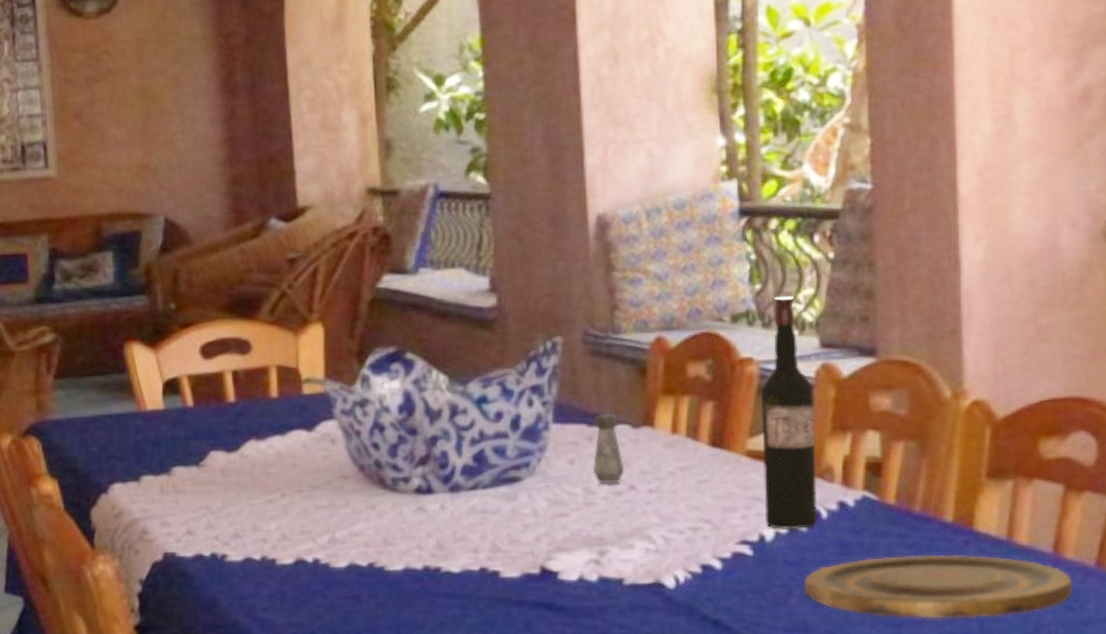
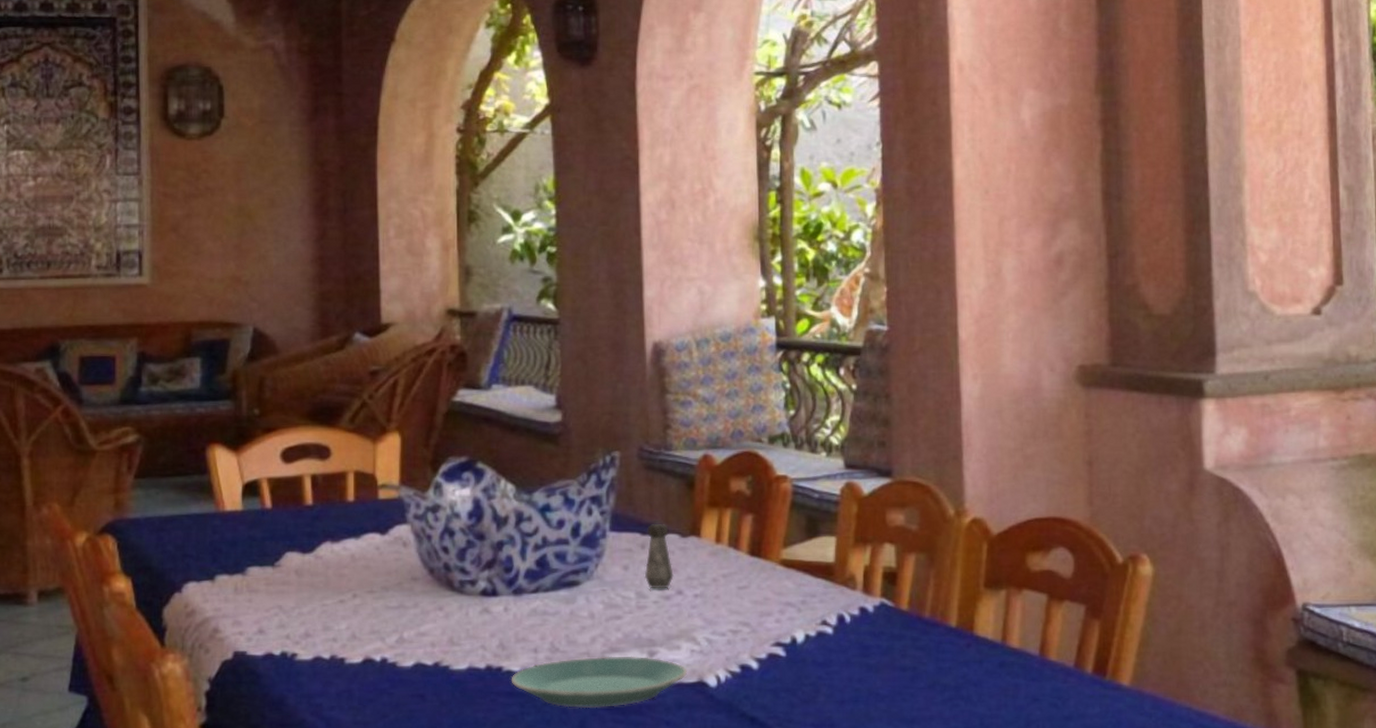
plate: none [450,555,641,610] -> present [511,656,687,708]
wine bottle: present [760,295,818,530] -> none [793,421,843,633]
plate: present [803,554,1074,619] -> none [830,656,1057,716]

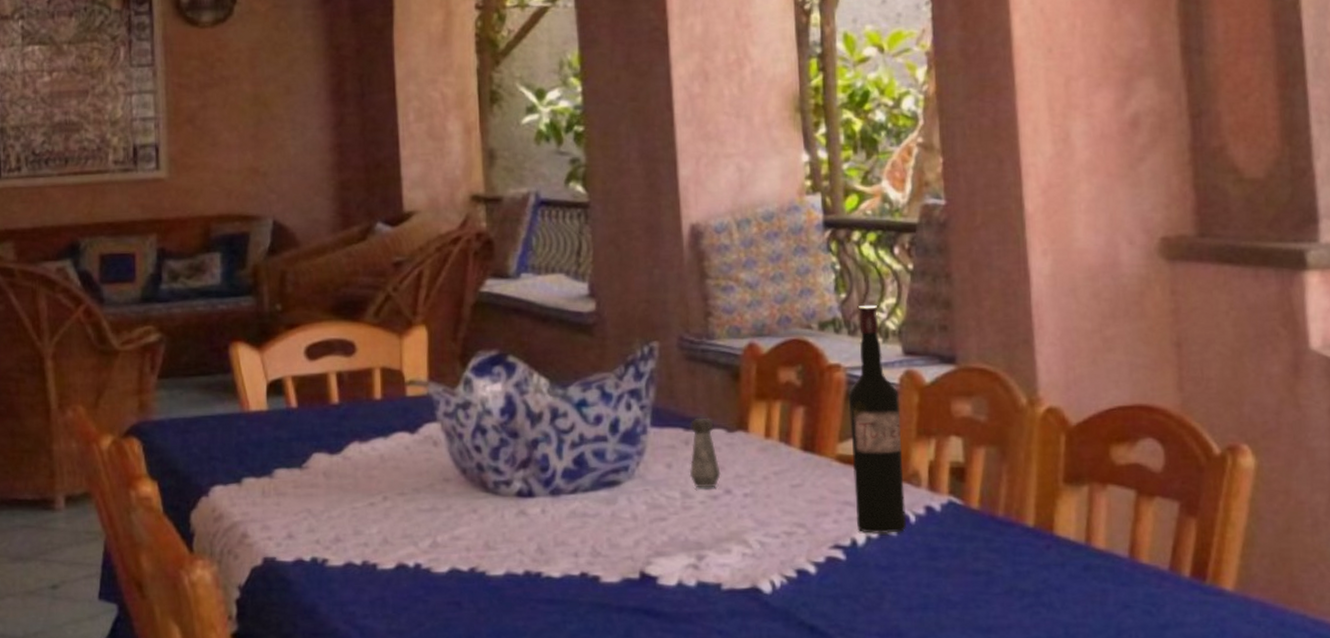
plate: present [511,656,687,708] -> none [551,560,739,616]
wine bottle: none [793,421,843,633] -> present [848,304,907,535]

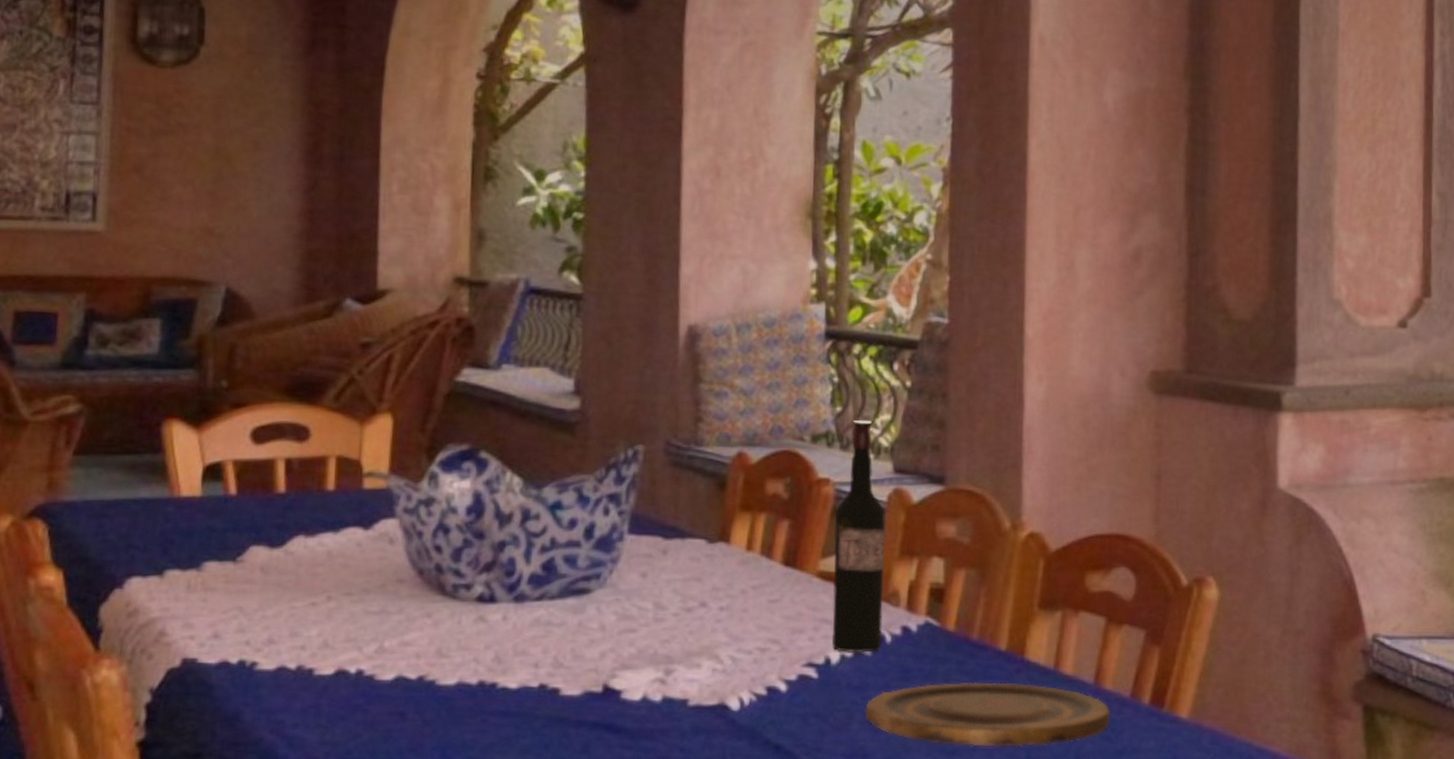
salt shaker: present [689,417,721,488] -> none [664,526,697,600]
plate: none [895,558,1150,624] -> present [865,682,1111,747]

